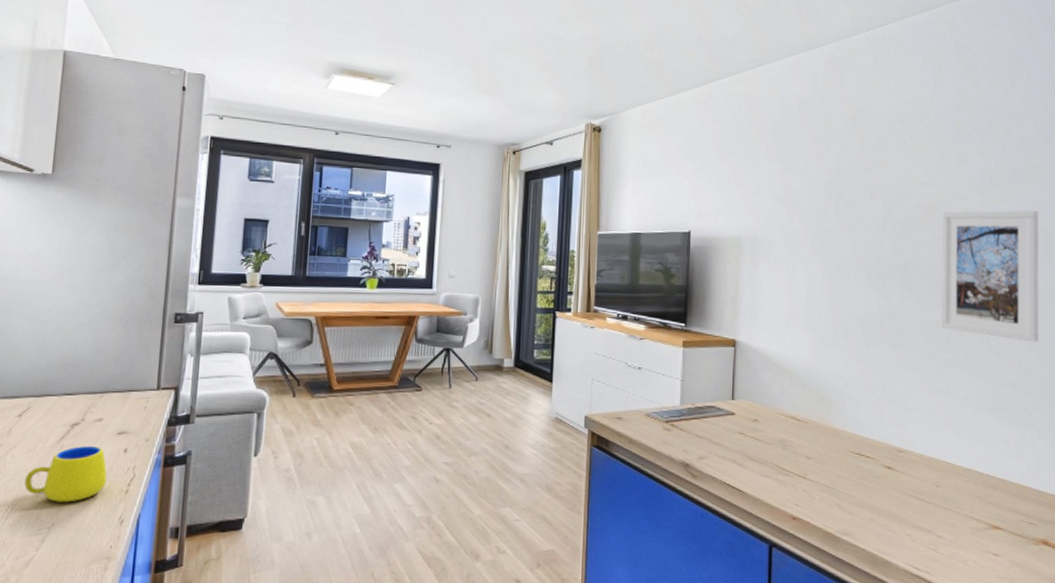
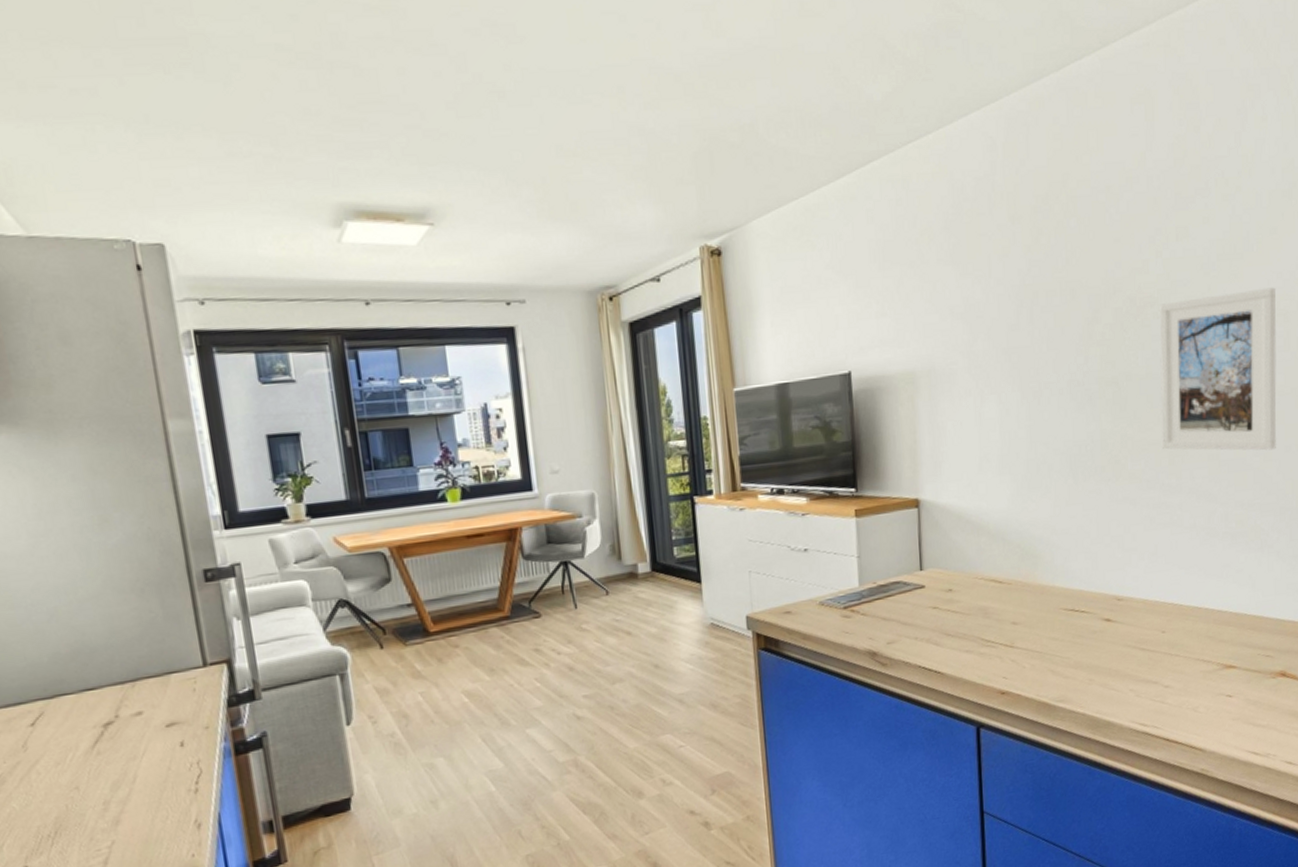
mug: present [24,446,108,503] -> none [61,745,168,817]

